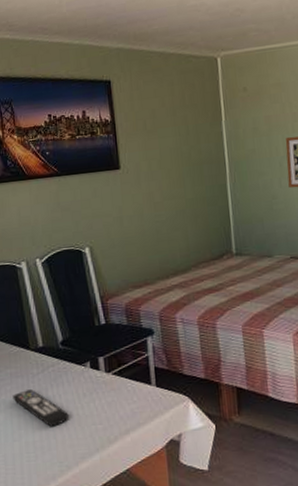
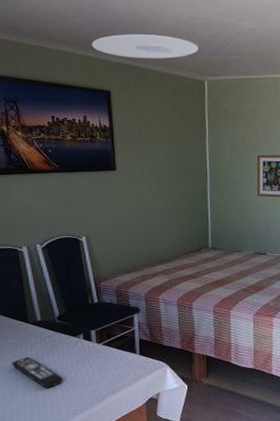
ceiling light: none [89,11,208,41] -> present [92,34,199,59]

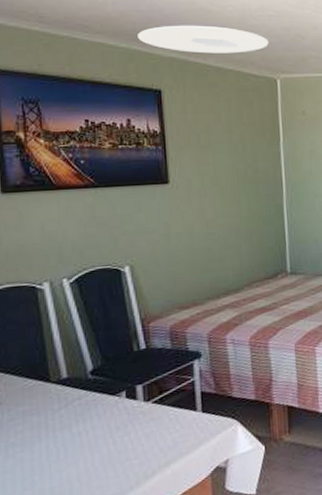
remote control: present [12,357,63,389] -> none [25,428,97,469]

